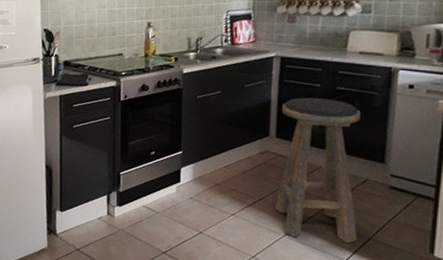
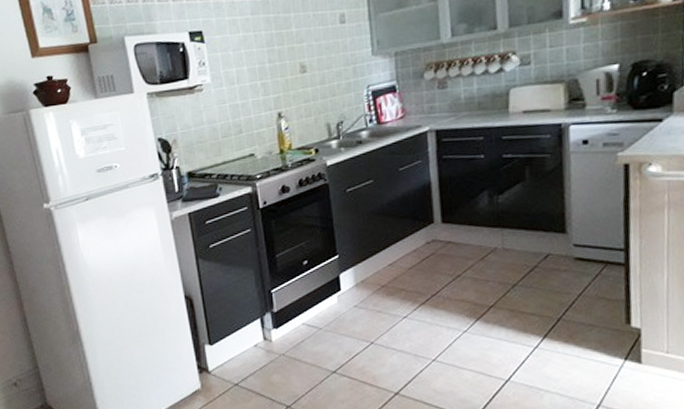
stool: present [274,97,361,244] -> none [443,170,546,332]

